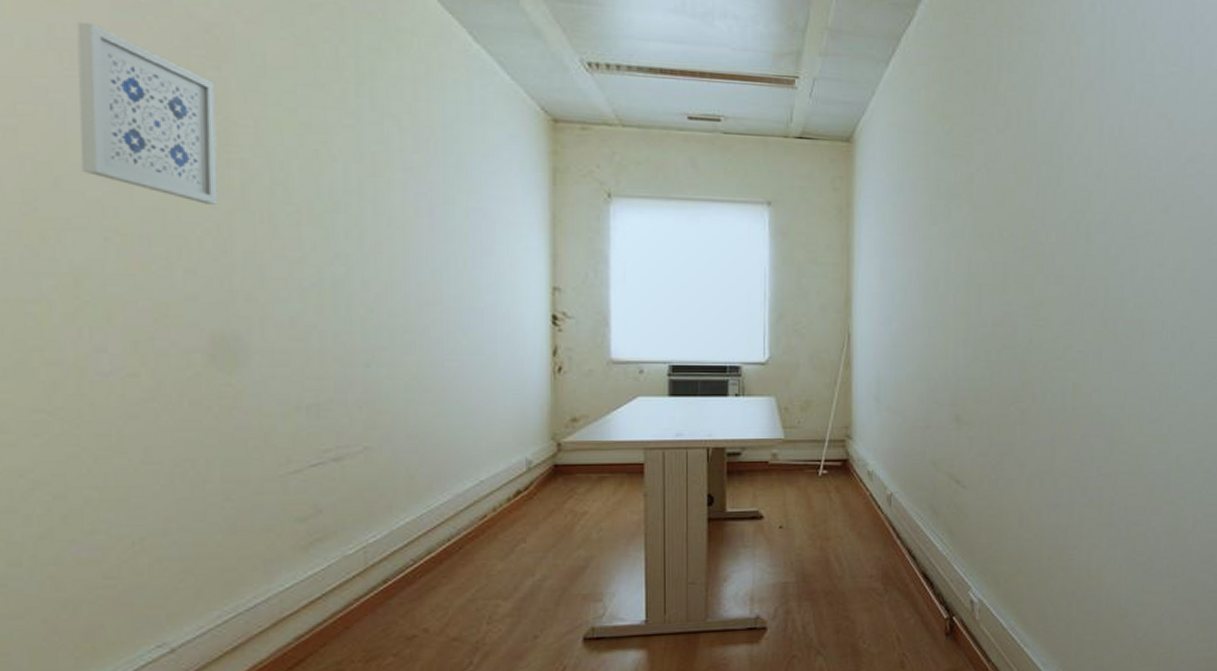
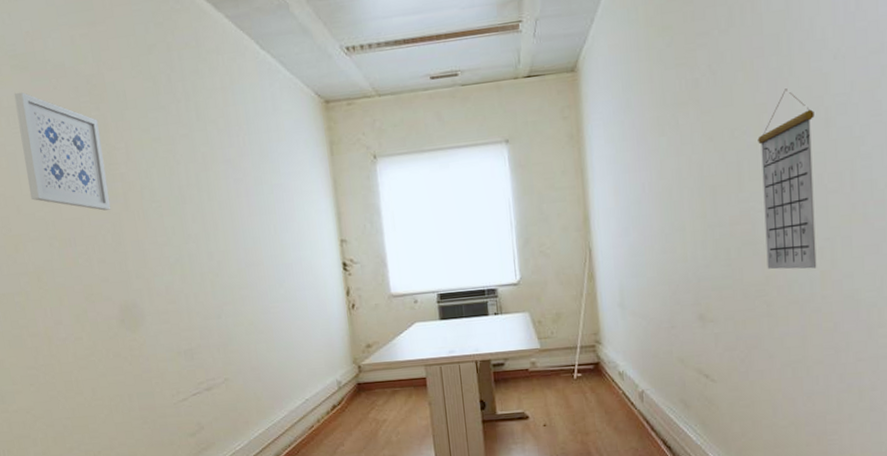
calendar: none [1024,198,1077,379] -> present [758,88,817,270]

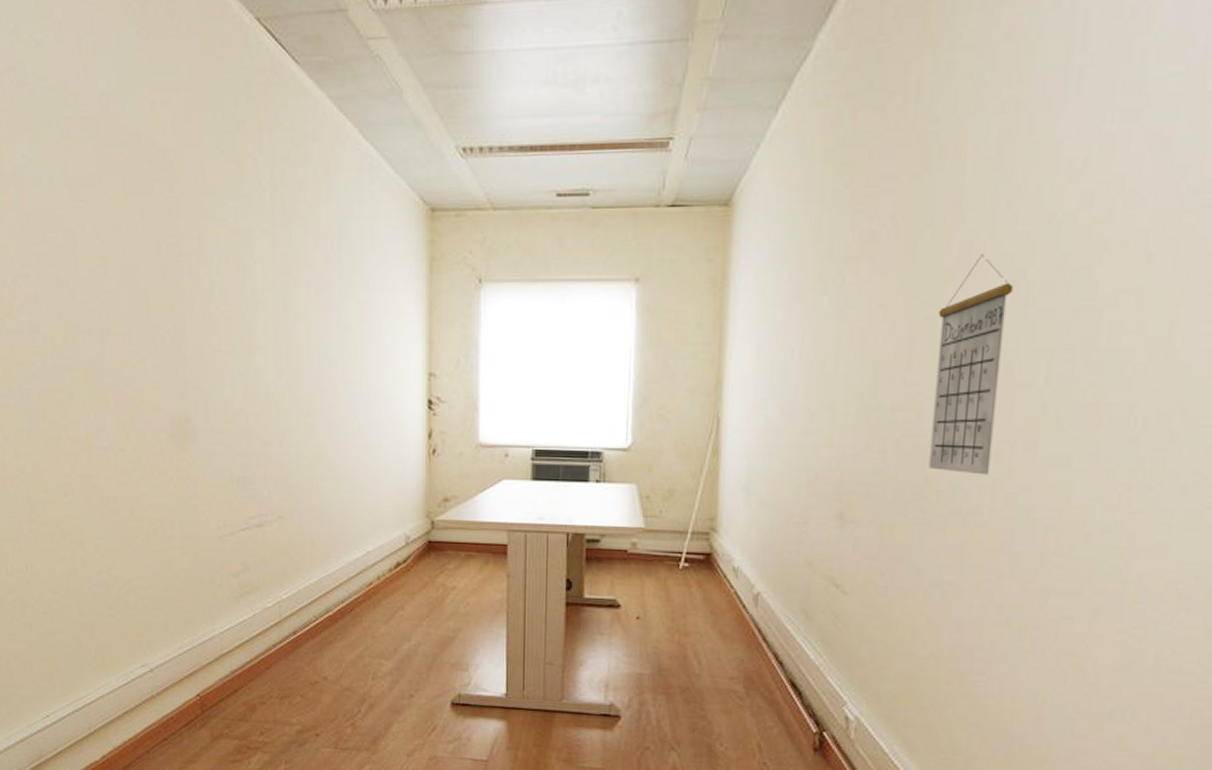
wall art: present [14,92,111,211] -> none [80,160,174,307]

